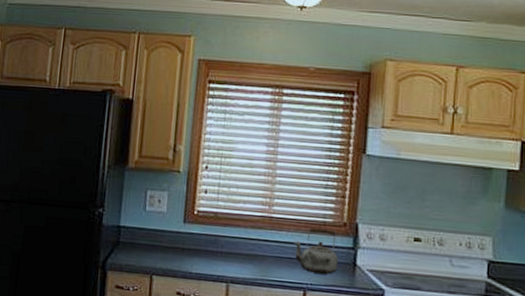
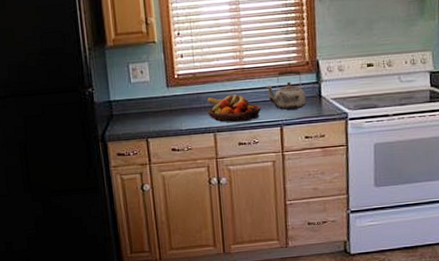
fruit bowl: none [223,243,285,278] -> present [206,94,261,123]

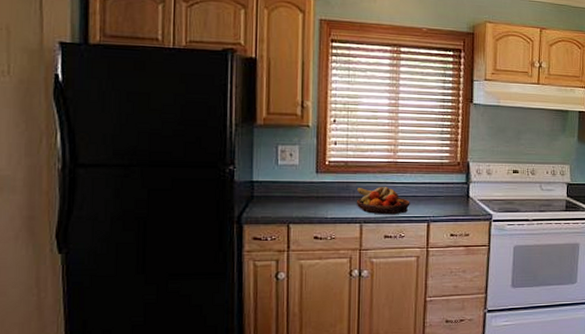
kettle: present [266,69,306,110] -> none [417,168,454,207]

